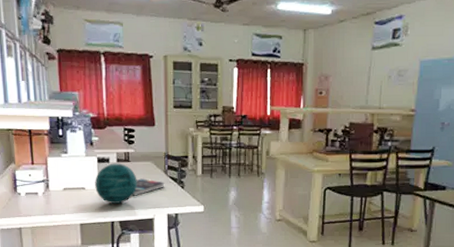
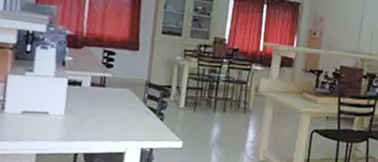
decorative orb: present [95,163,137,204] -> none [60,87,111,133]
hardback book: present [132,178,165,196] -> none [103,106,142,126]

